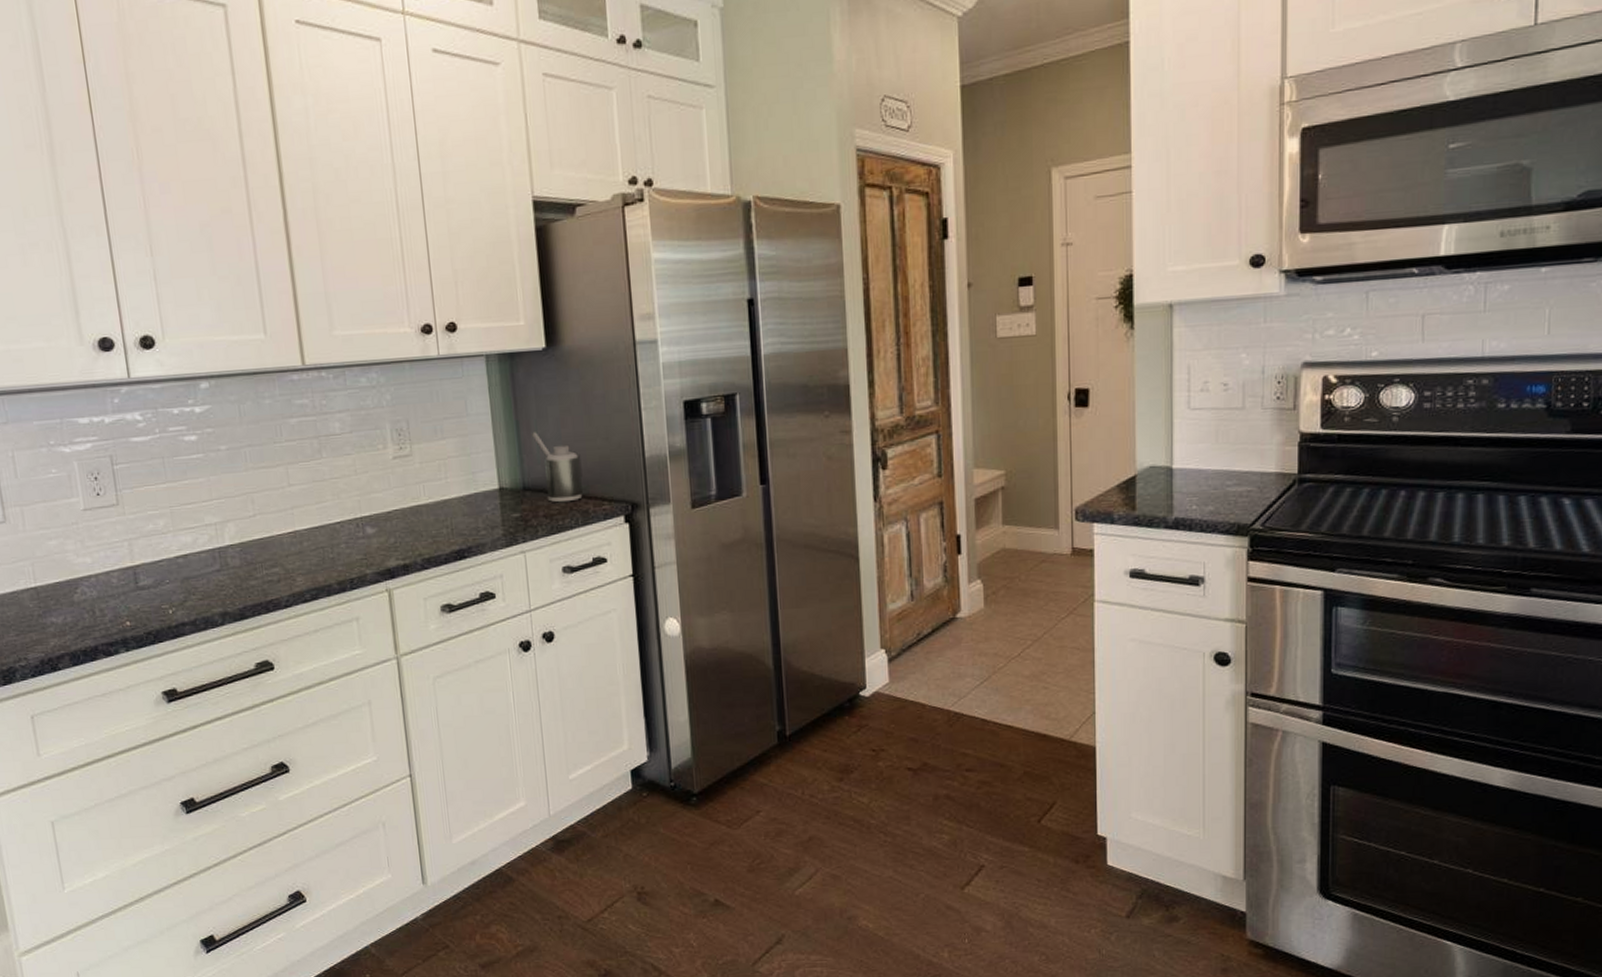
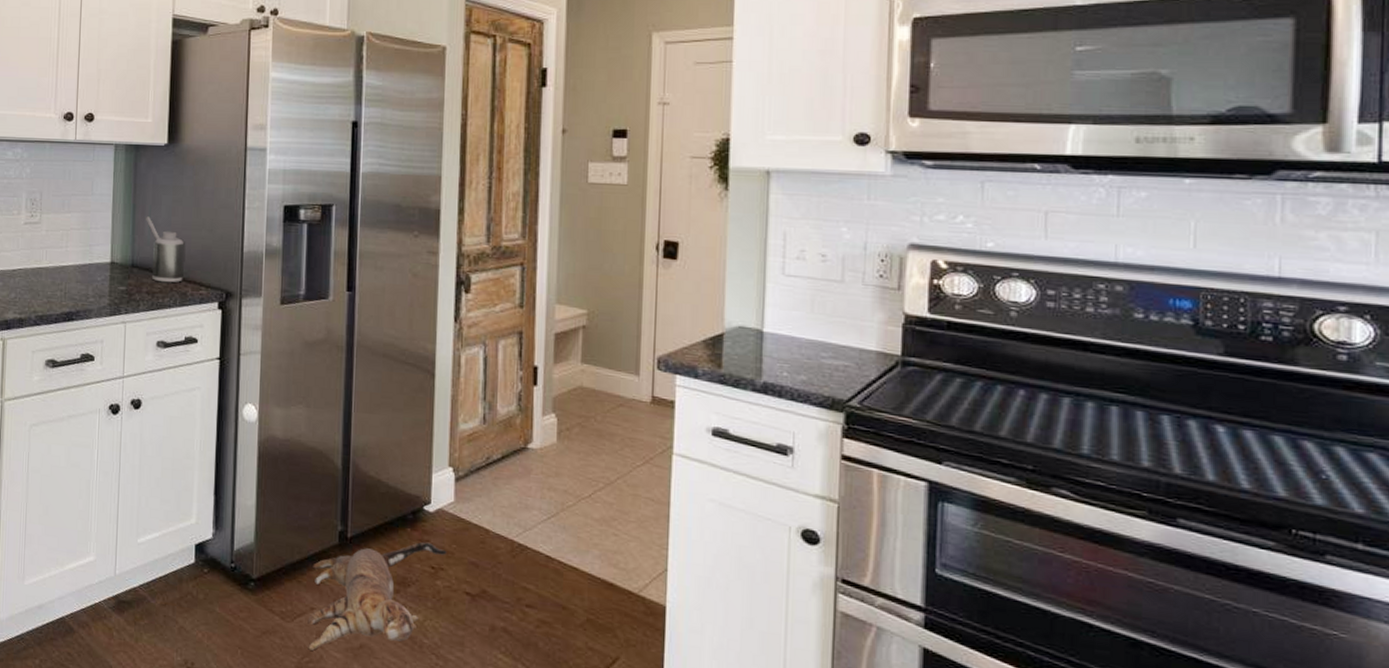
cat: none [754,726,886,852] -> present [308,542,447,651]

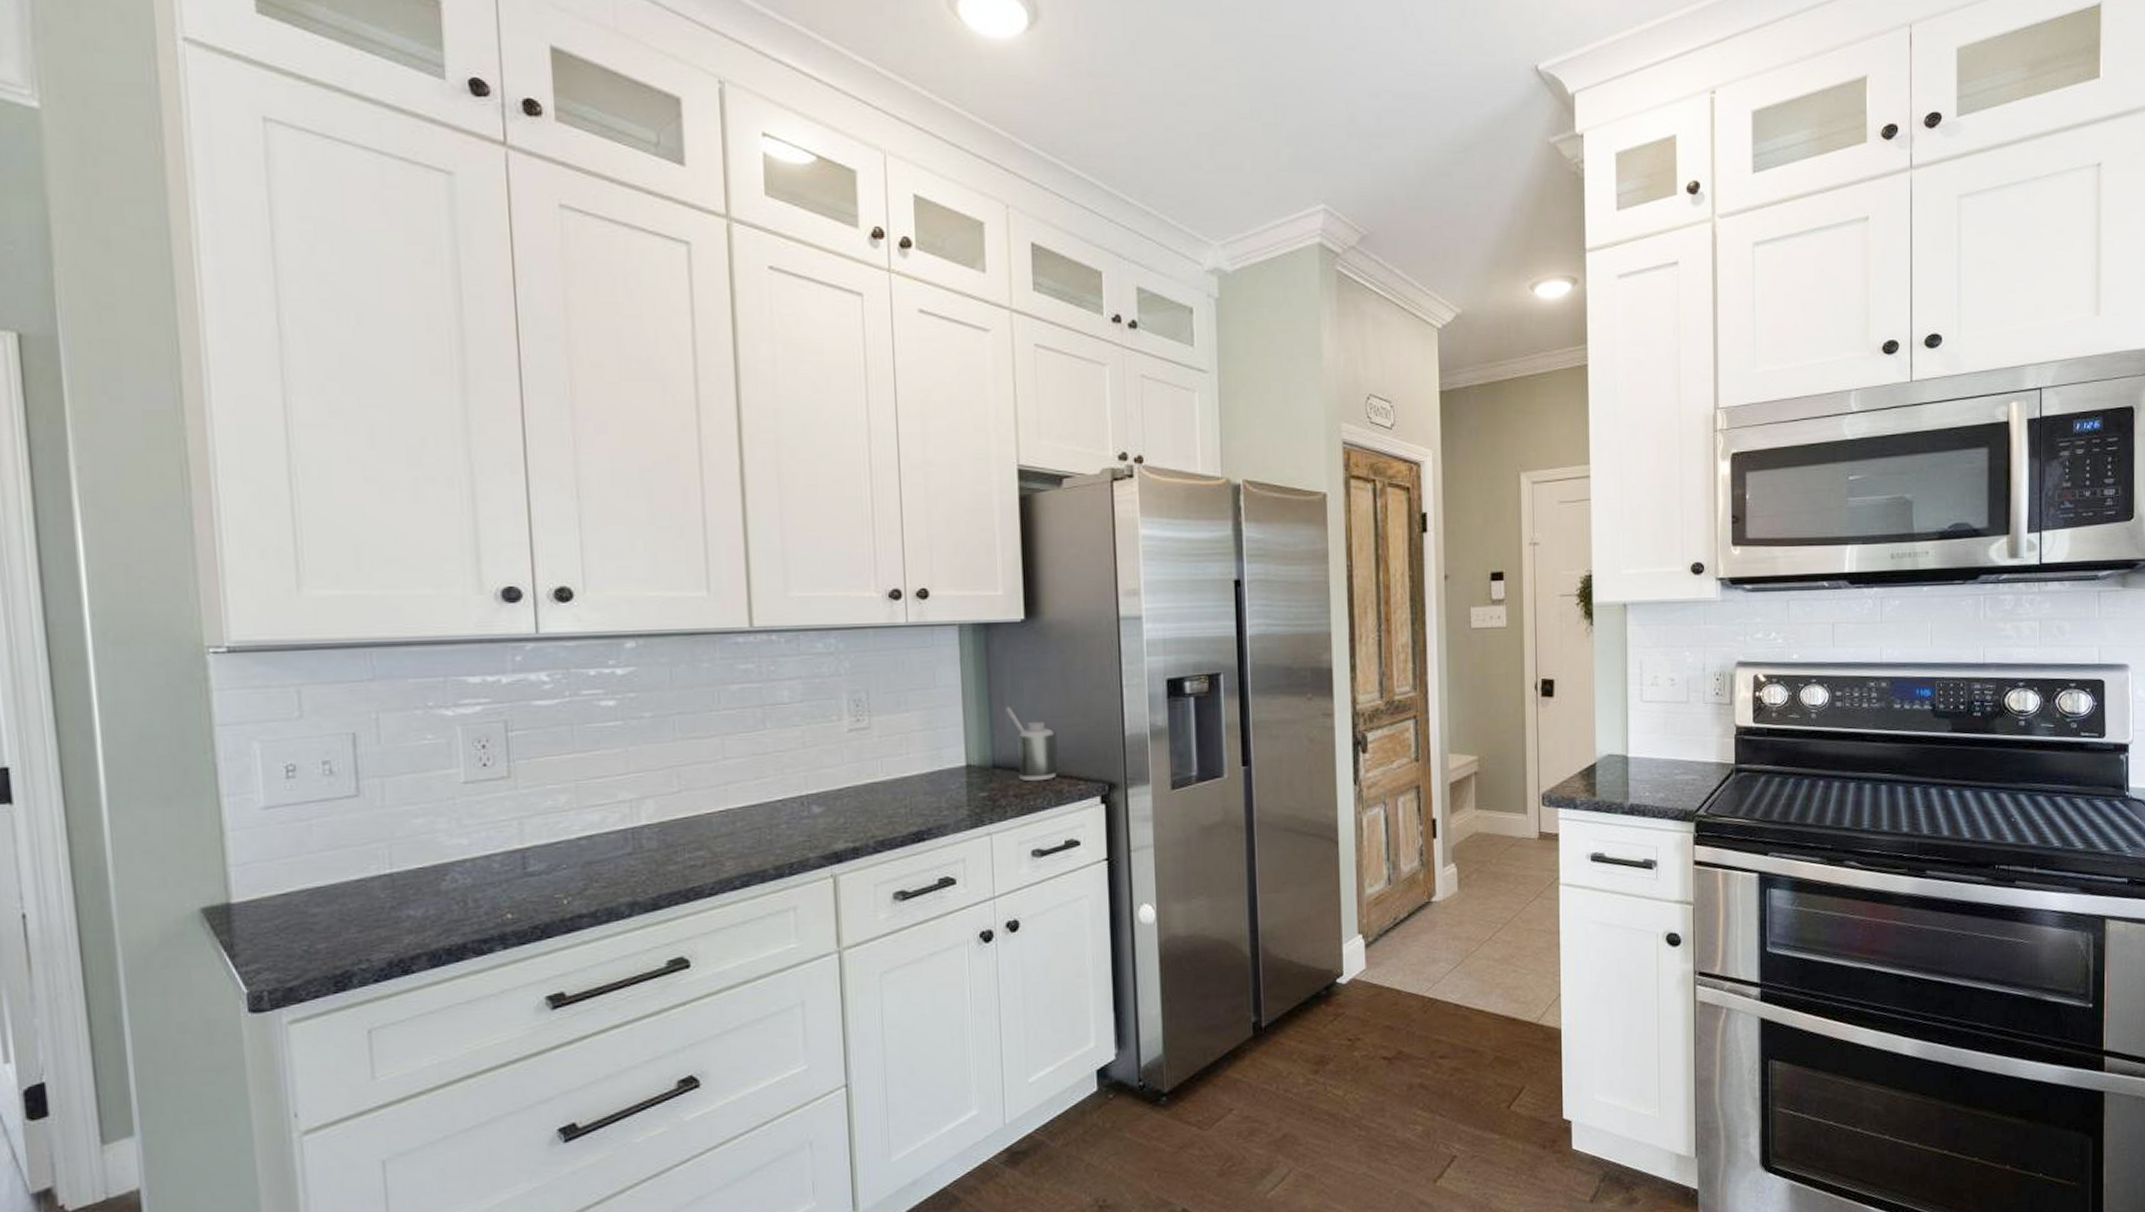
cat: present [308,542,447,651] -> none [1228,1015,1362,1154]

